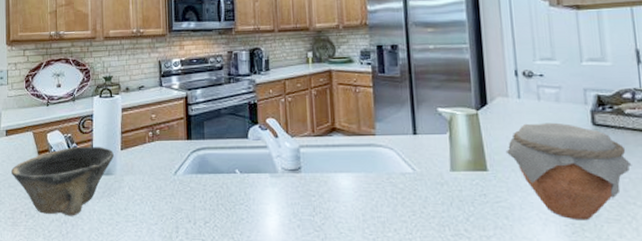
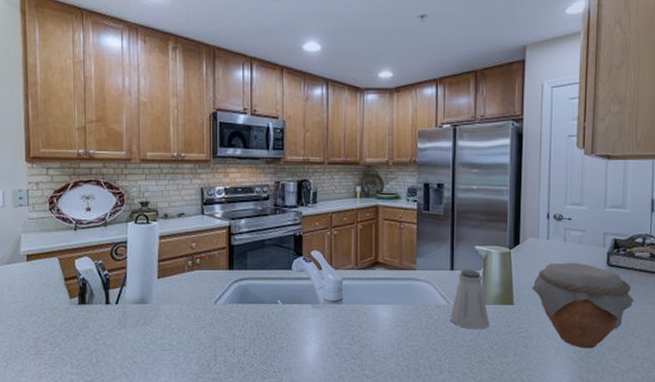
bowl: present [10,146,114,216] -> none [33,274,150,345]
saltshaker: none [417,133,463,199] -> present [450,269,490,330]

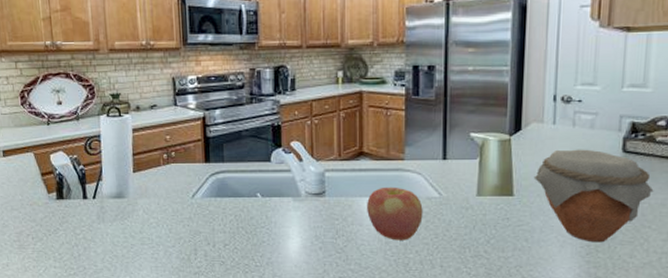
apple: none [381,295,432,347] -> present [367,187,423,241]
saltshaker: present [450,269,490,330] -> none [442,158,486,223]

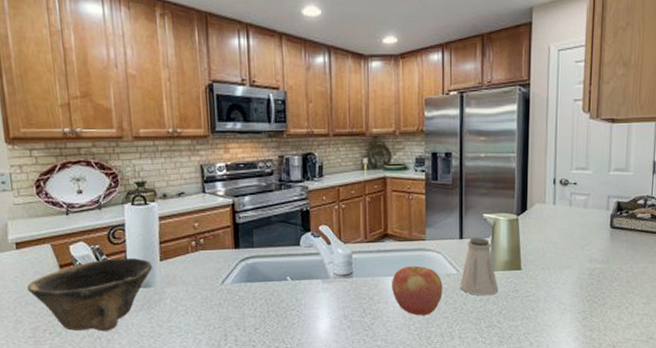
bowl: none [12,168,126,239] -> present [26,257,152,332]
saltshaker: none [442,158,486,223] -> present [460,237,499,296]
jar: present [533,149,654,243] -> none [538,226,636,309]

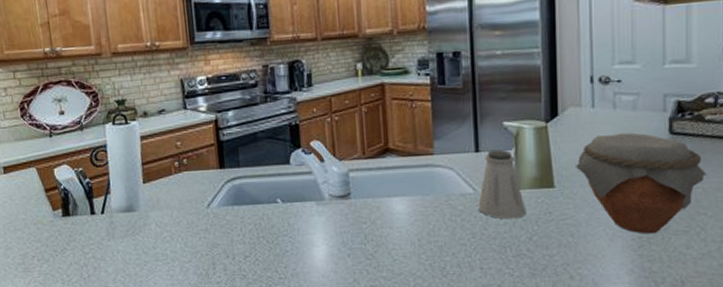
bowl: present [26,257,152,332] -> none [15,180,136,259]
apple: present [392,265,443,316] -> none [396,184,458,243]
jar: none [538,226,636,309] -> present [575,132,707,234]

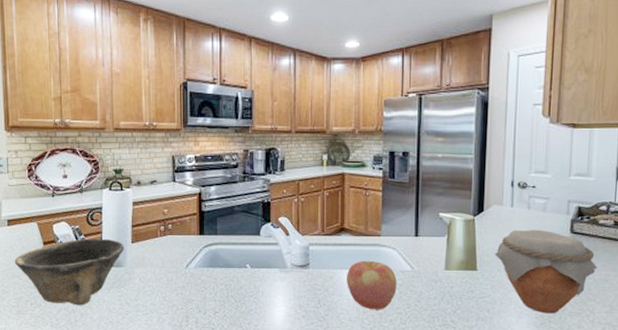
bowl: none [15,180,136,259] -> present [14,238,124,306]
apple: none [396,184,458,243] -> present [347,260,397,310]
saltshaker: present [478,149,527,219] -> none [414,236,453,295]

